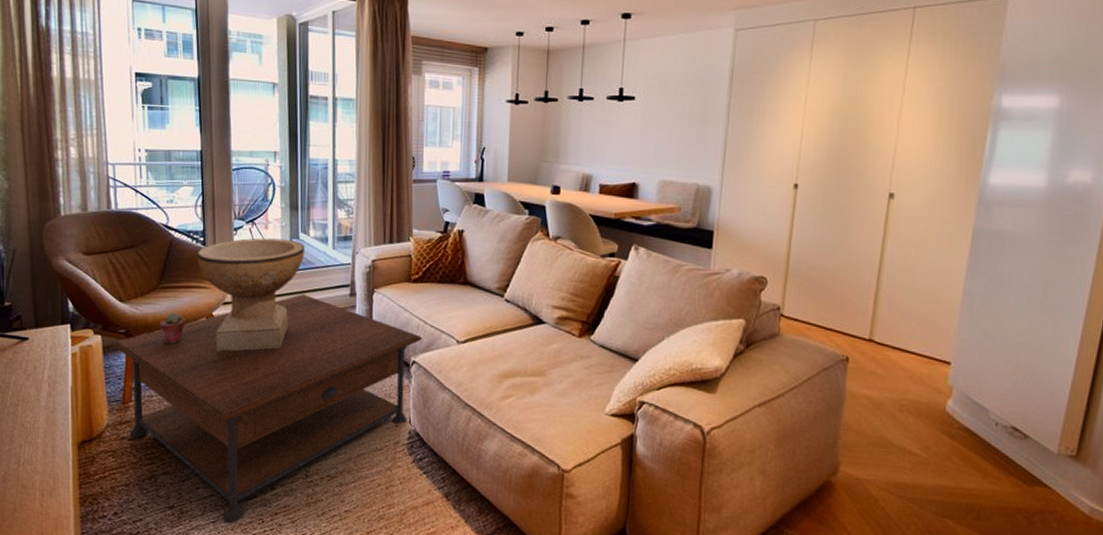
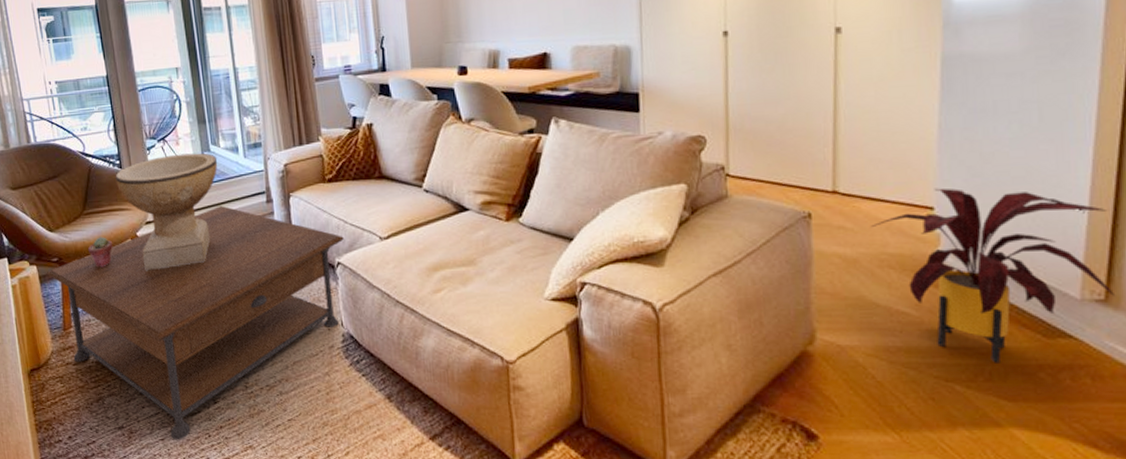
house plant: none [896,345,1086,504] -> present [870,188,1114,363]

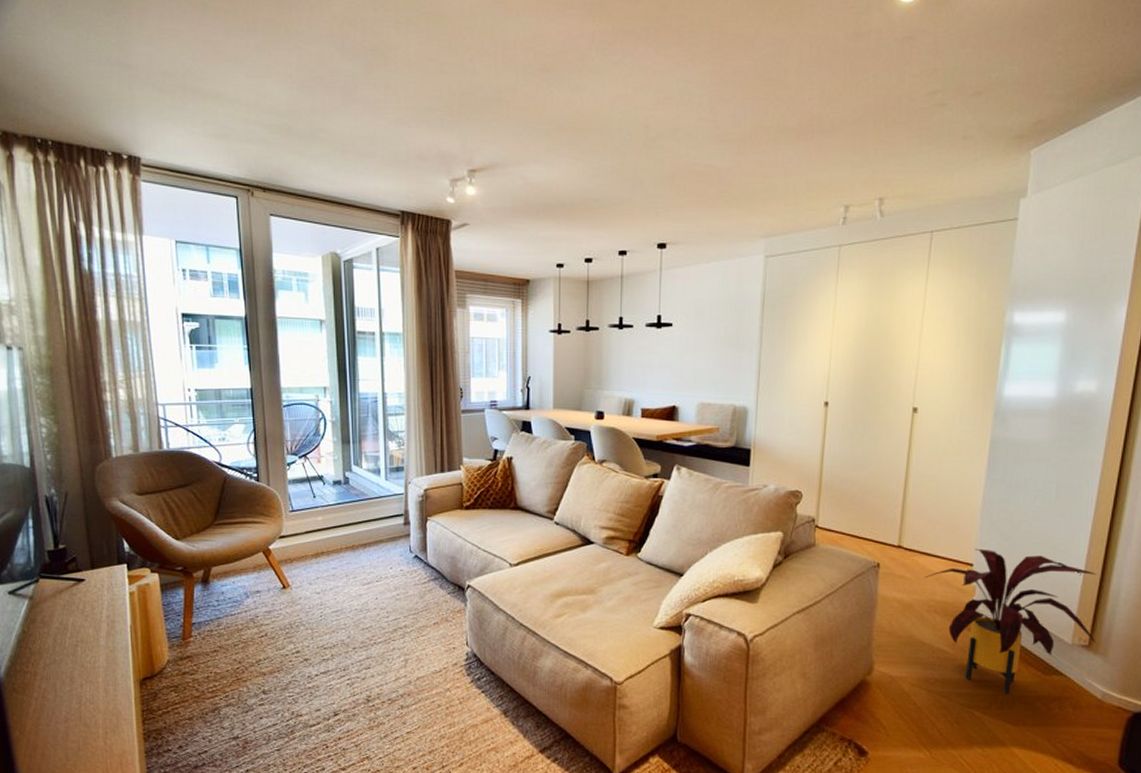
coffee table: present [47,206,344,440] -> none [170,525,476,751]
potted succulent: present [87,237,113,268] -> none [215,548,243,579]
decorative bowl: present [115,153,218,271] -> none [251,472,359,585]

